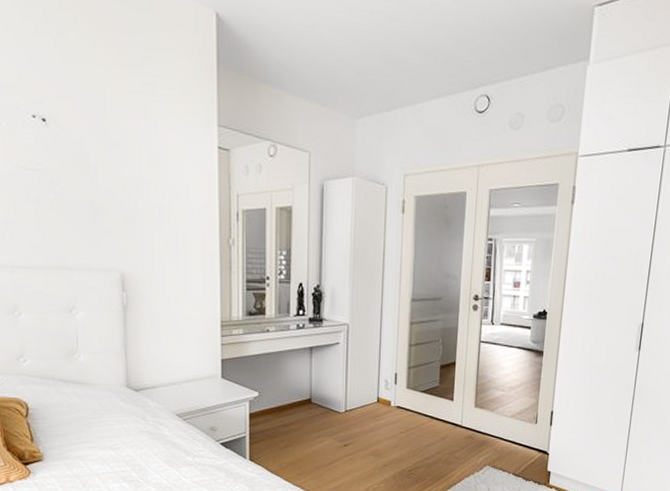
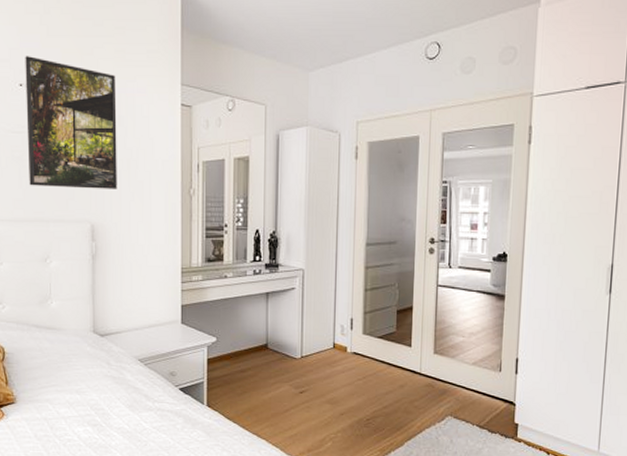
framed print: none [37,83,149,237] -> present [25,56,117,189]

